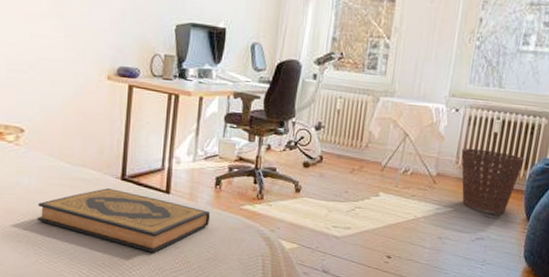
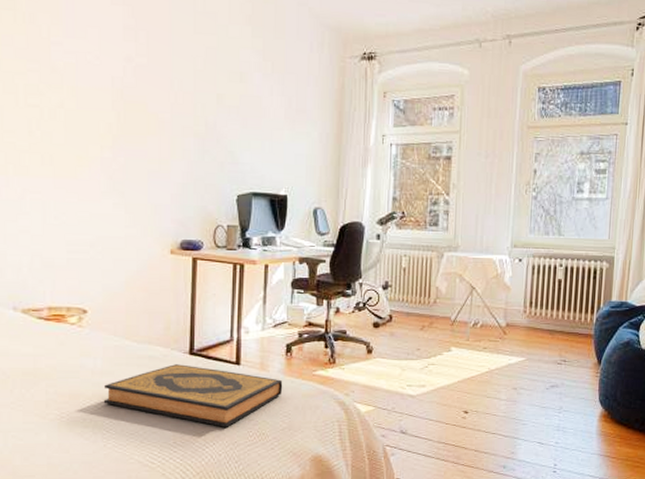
basket: present [461,148,525,214] -> none [528,296,590,360]

